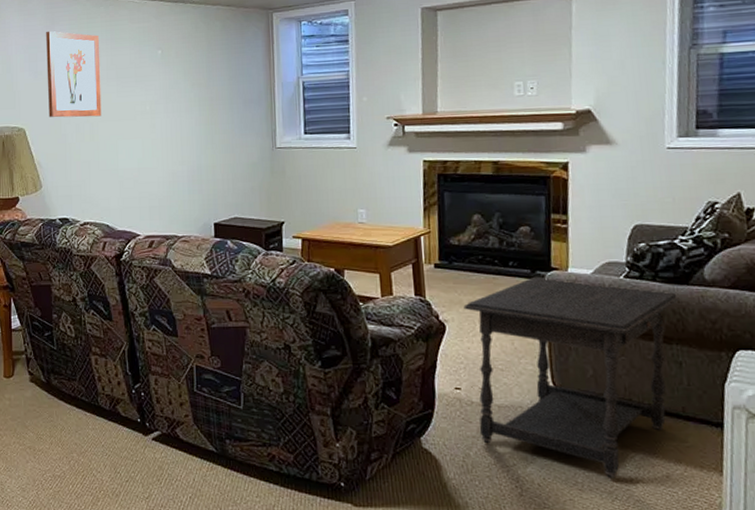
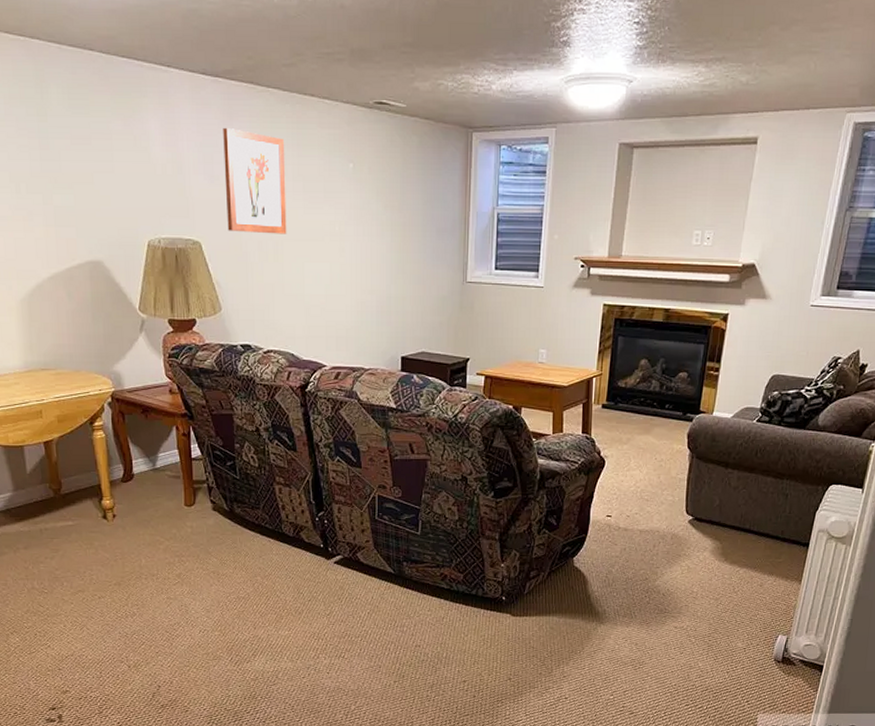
side table: present [463,276,681,478] -> none [622,418,797,588]

